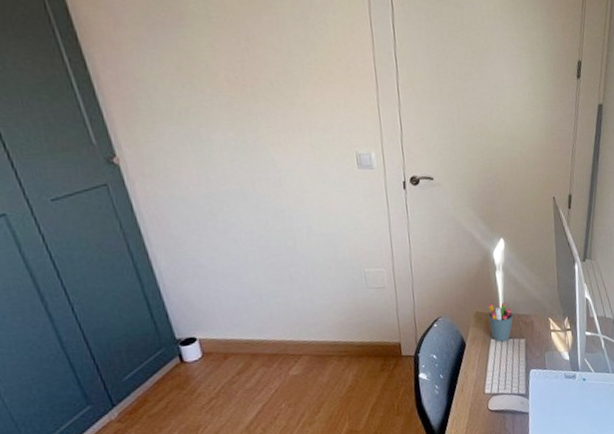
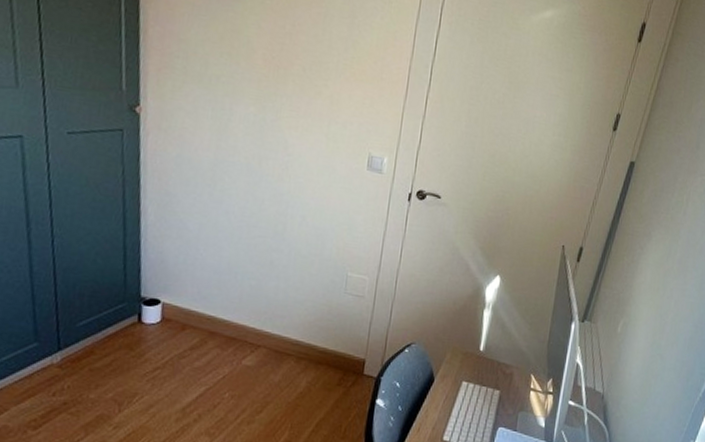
pen holder: present [487,303,514,342] -> none [464,342,494,388]

